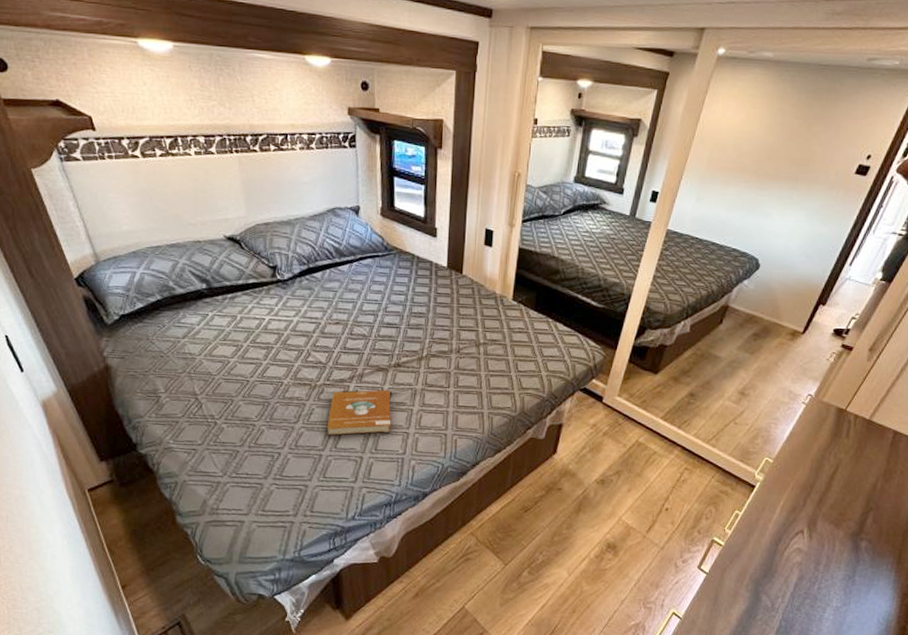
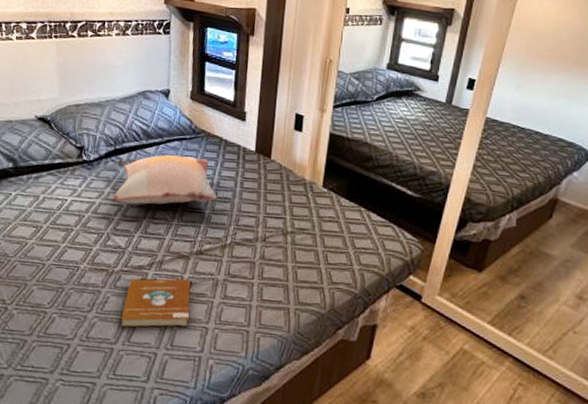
decorative pillow: none [309,271,412,322] -> present [111,154,217,205]

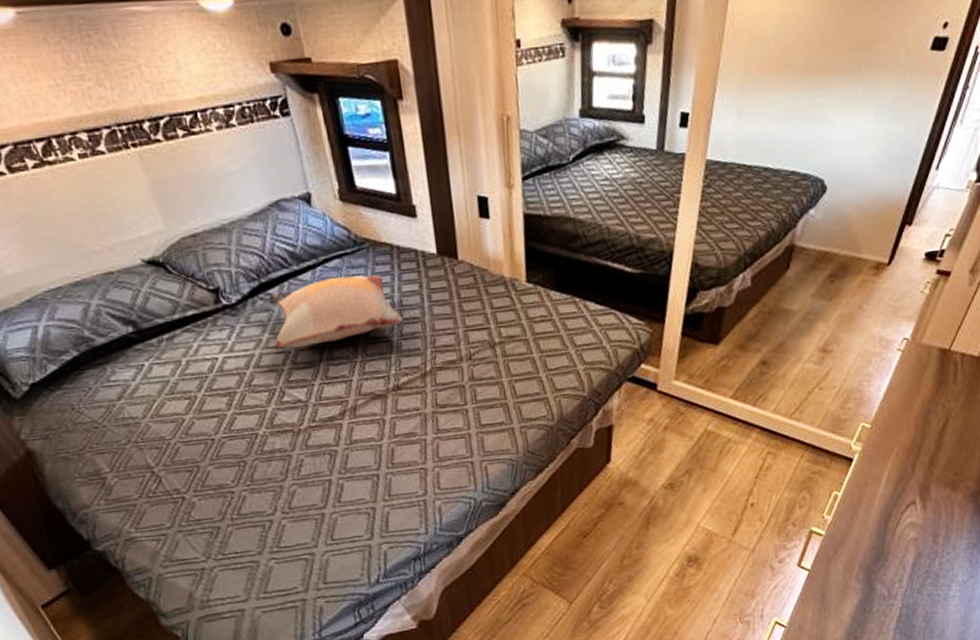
book: present [121,278,191,328] -> none [322,420,404,488]

